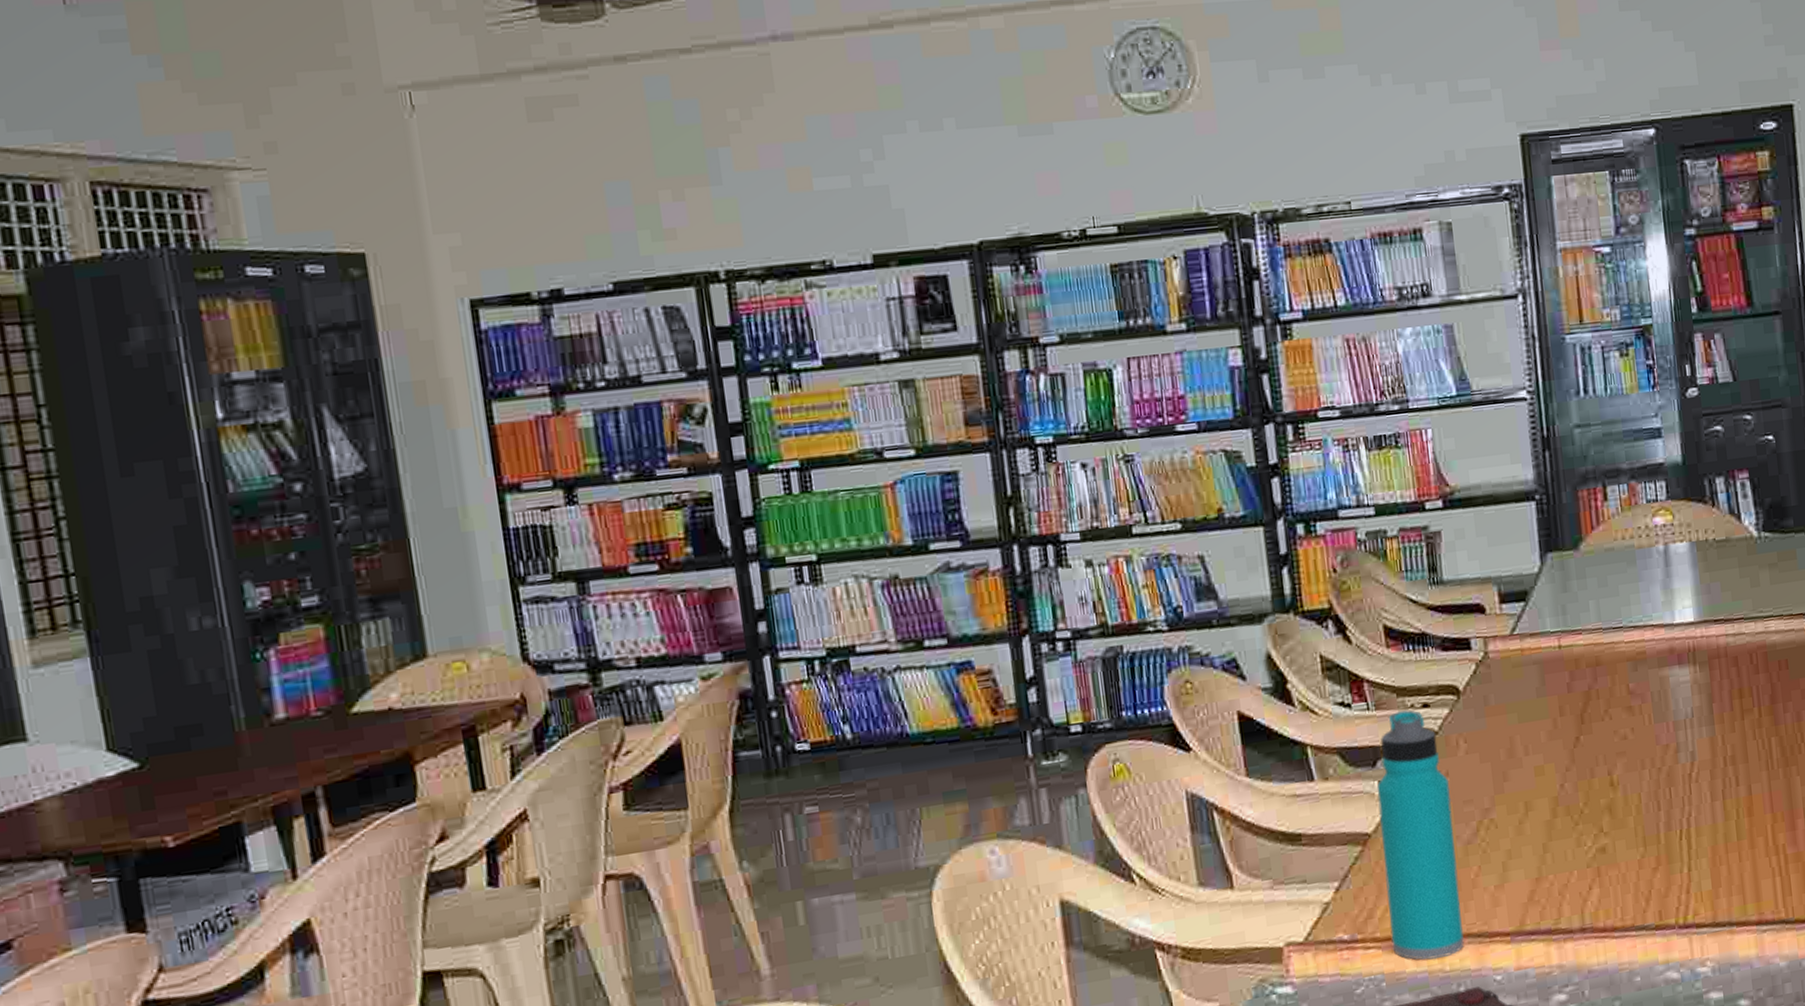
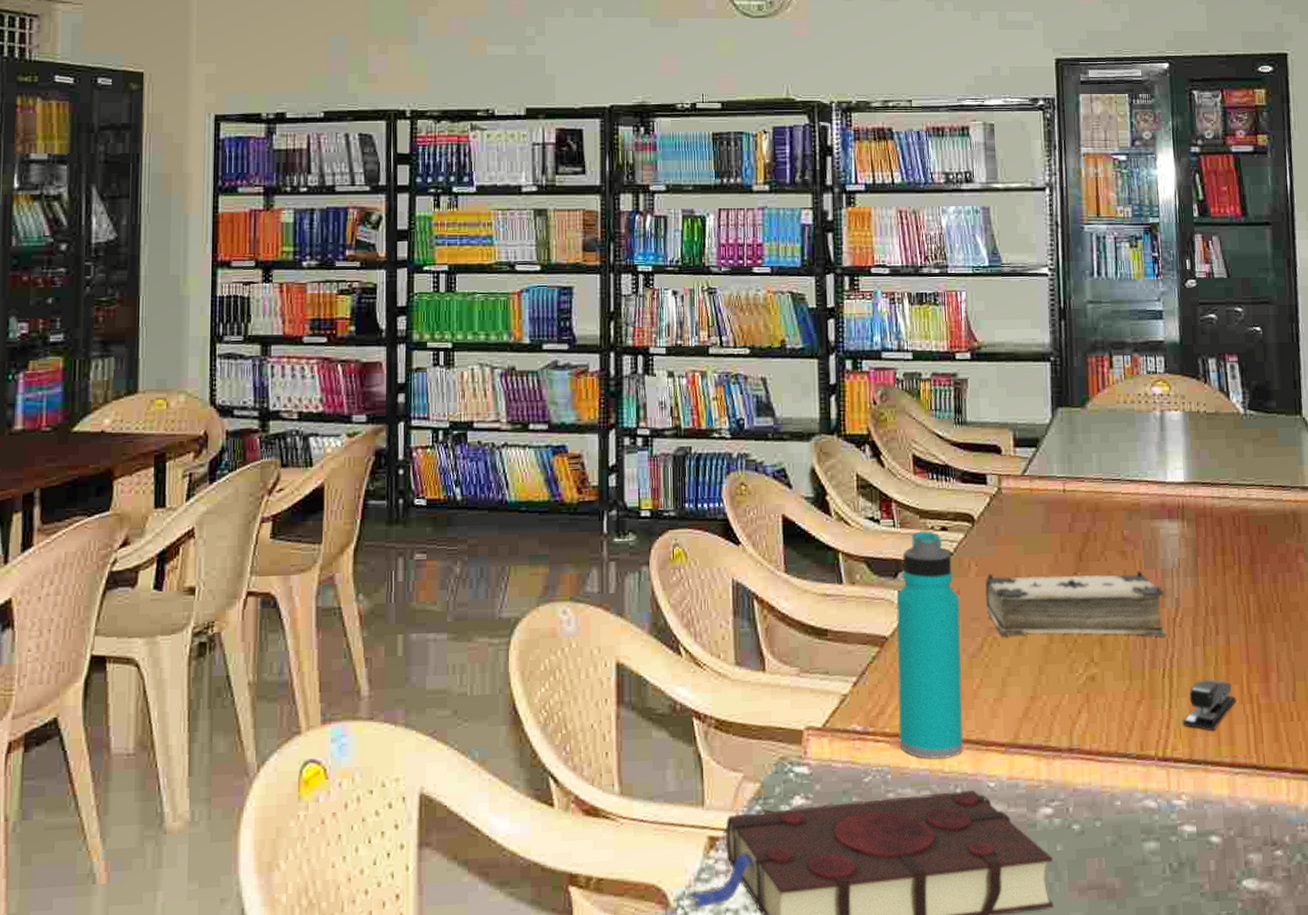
book: none [1476,726,1682,818] -> present [985,571,1166,638]
stapler: none [1704,834,1761,890] -> present [1183,679,1236,732]

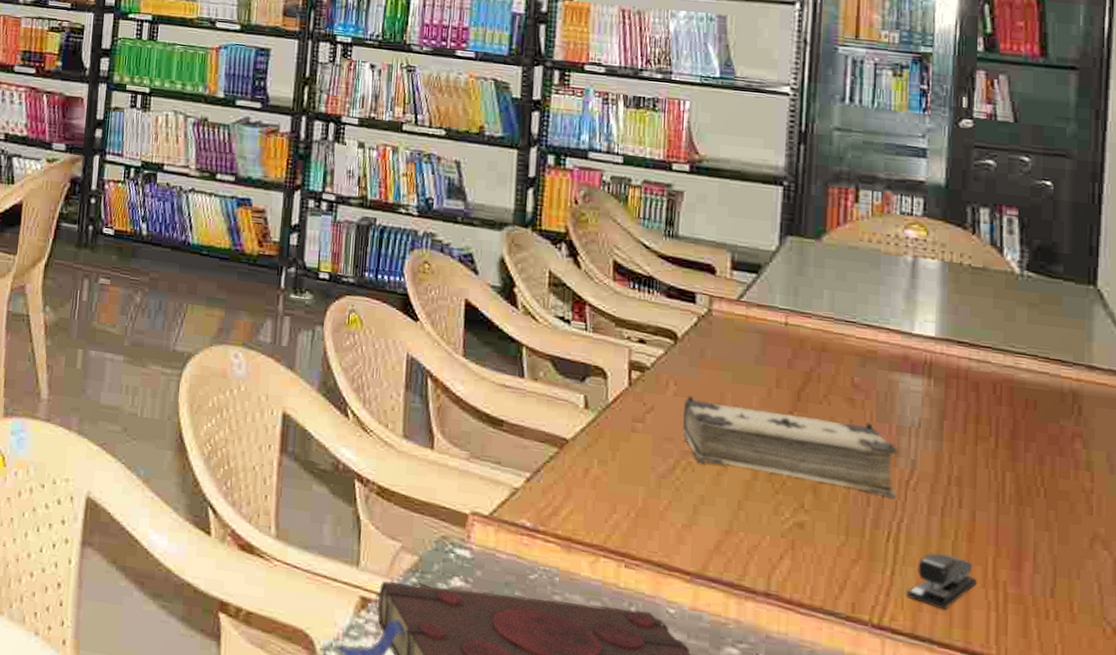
water bottle: present [896,530,964,760] -> none [571,339,653,574]

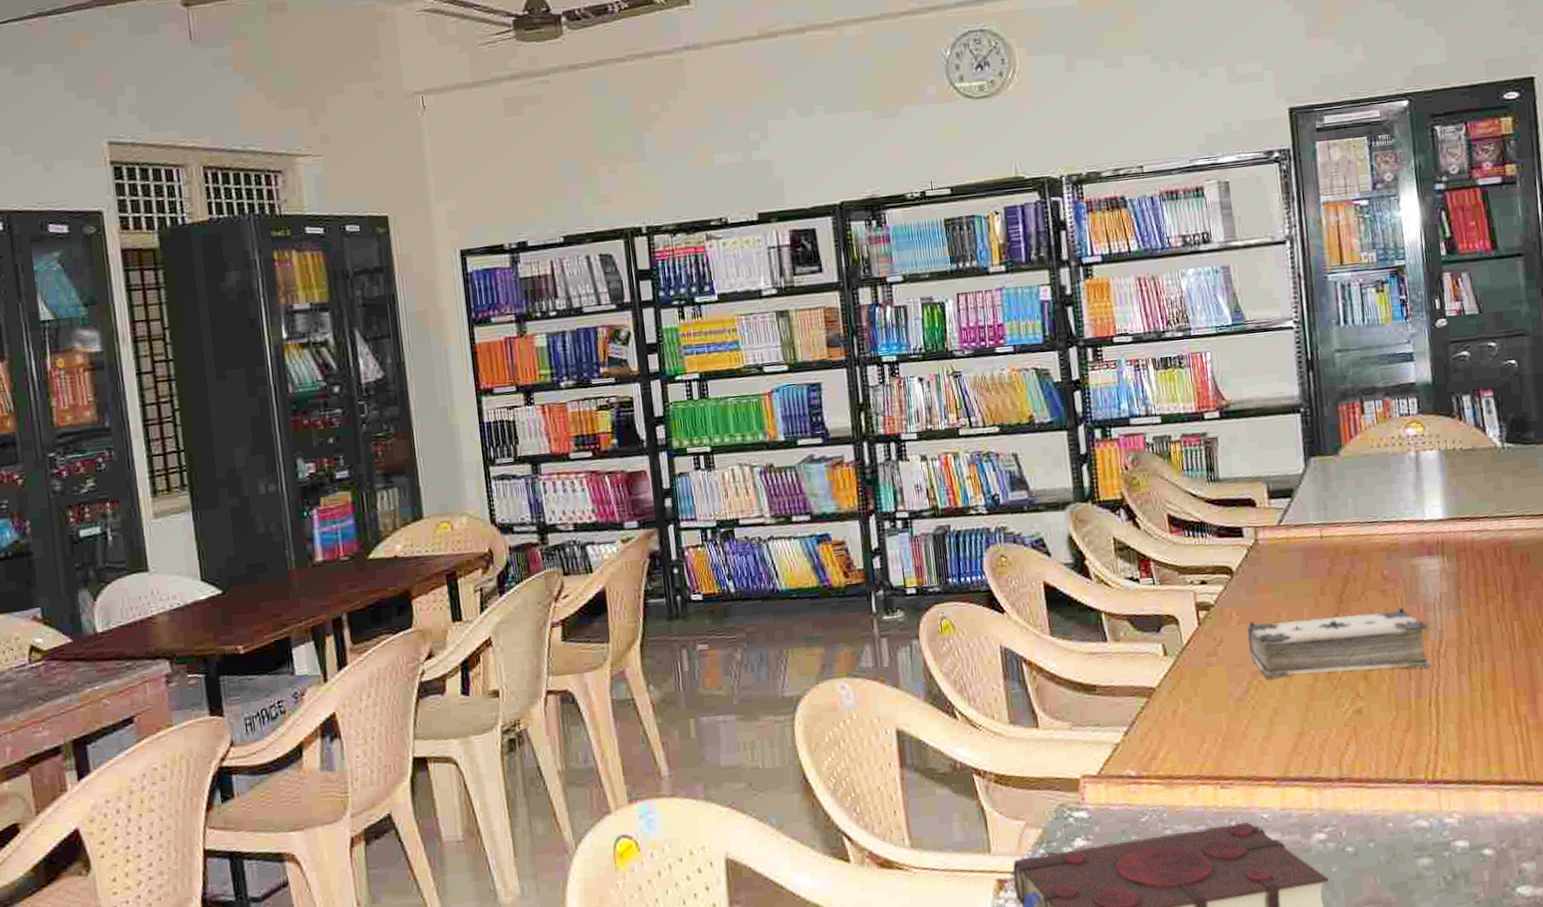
stapler: present [907,553,977,611] -> none [1451,704,1504,753]

